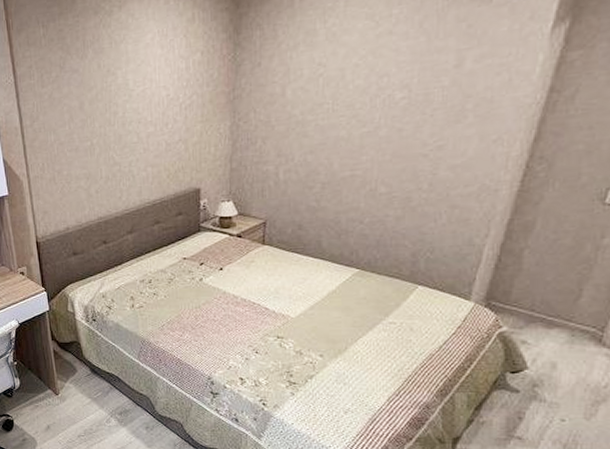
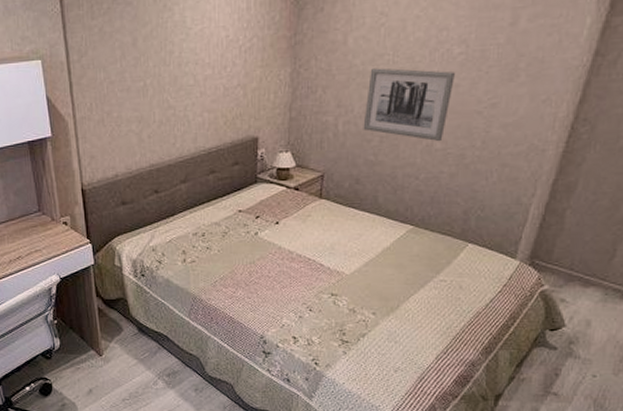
wall art: none [304,116,397,186] -> present [363,68,455,142]

